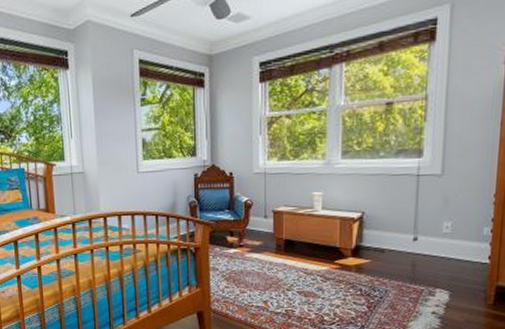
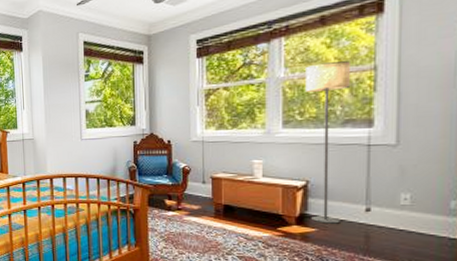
floor lamp: none [363,90,404,254] -> present [305,61,350,224]

